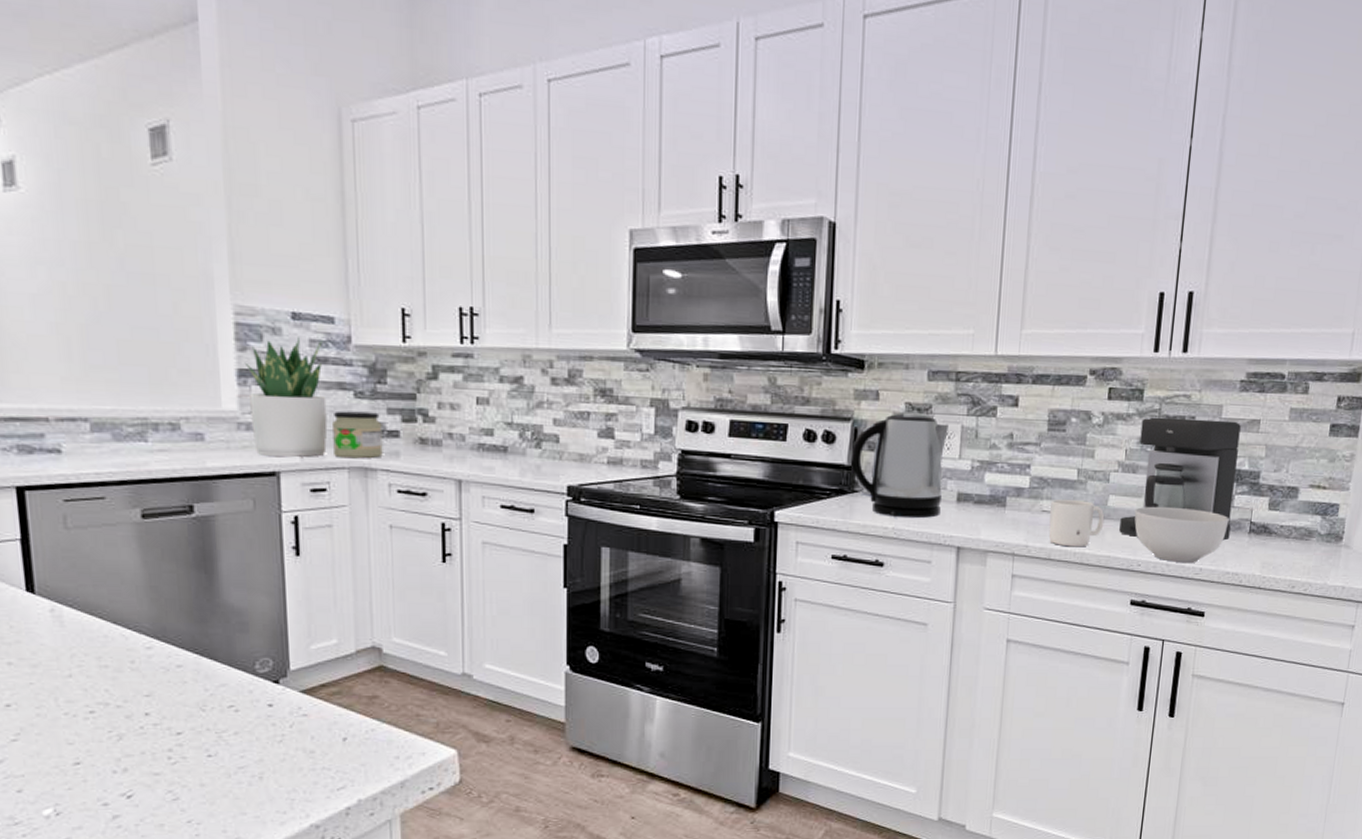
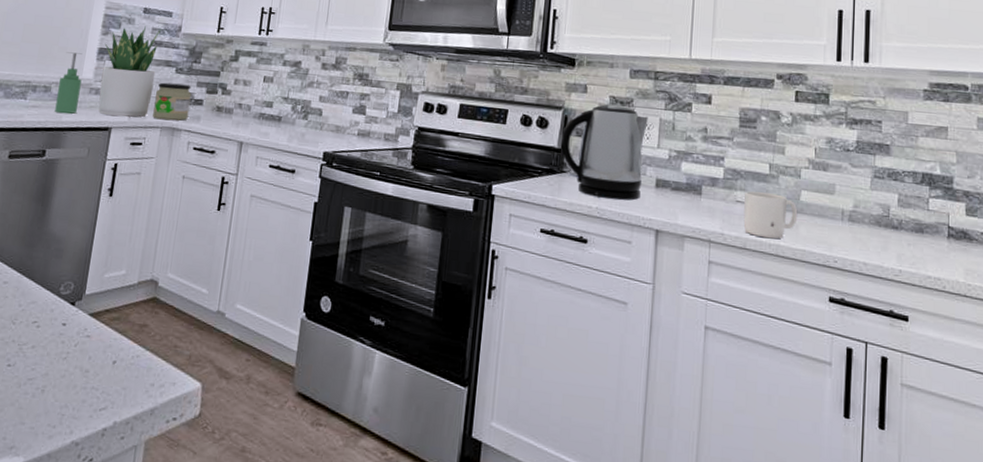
soap dispenser: none [190,376,225,457] -> present [55,52,82,114]
coffee maker: present [1119,417,1241,541] -> none [813,119,928,244]
bowl: present [1134,506,1229,563] -> none [827,203,925,264]

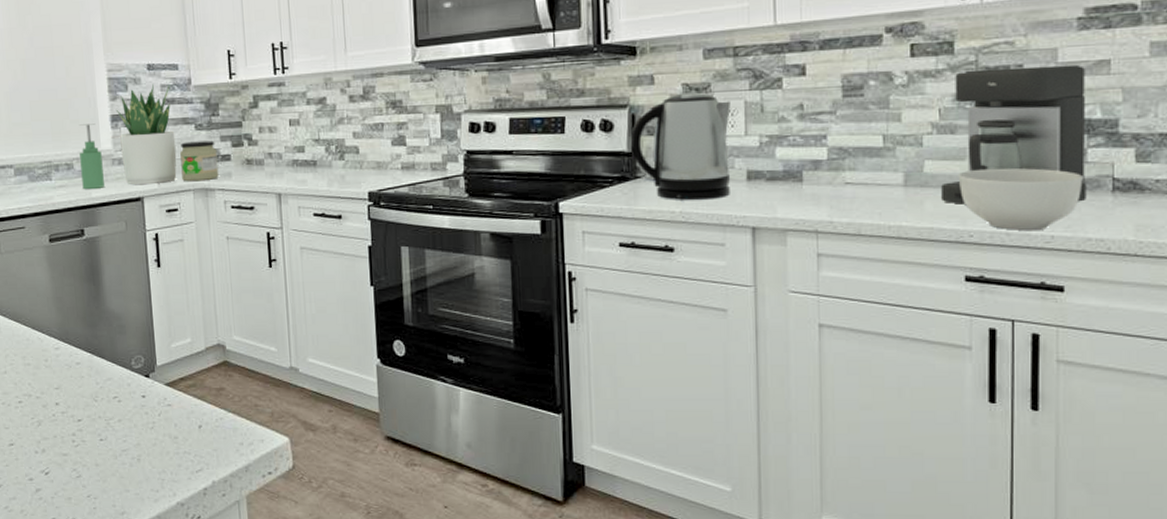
mug: present [743,190,798,239] -> none [855,168,922,220]
coffee maker: none [813,119,928,244] -> present [941,64,1086,204]
bowl: none [827,203,925,264] -> present [958,168,1083,230]

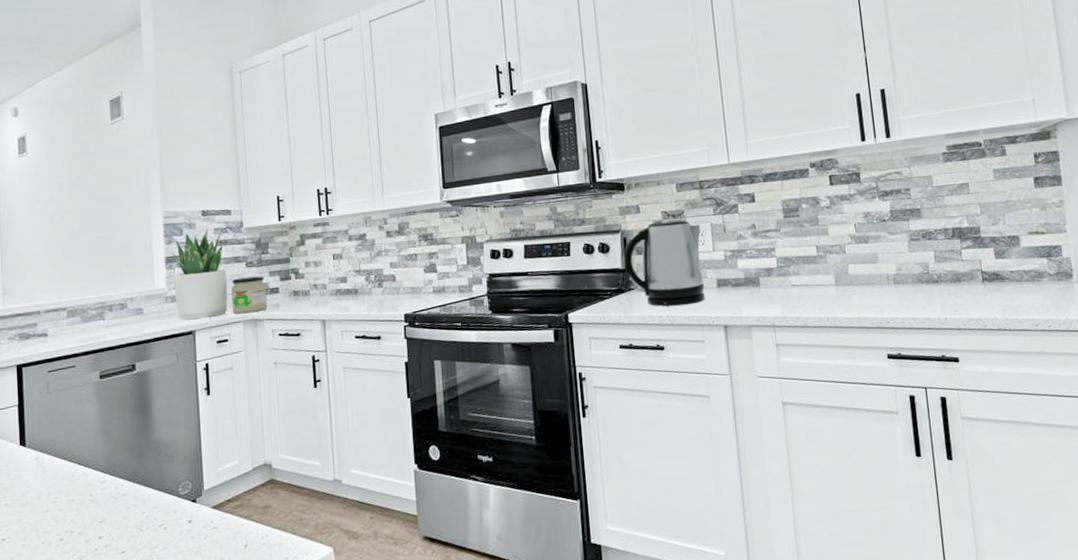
soap dispenser: present [78,124,104,189] -> none [134,266,157,326]
coffee maker: present [941,64,1086,204] -> none [862,187,966,298]
bowl: present [958,168,1083,230] -> none [873,266,962,316]

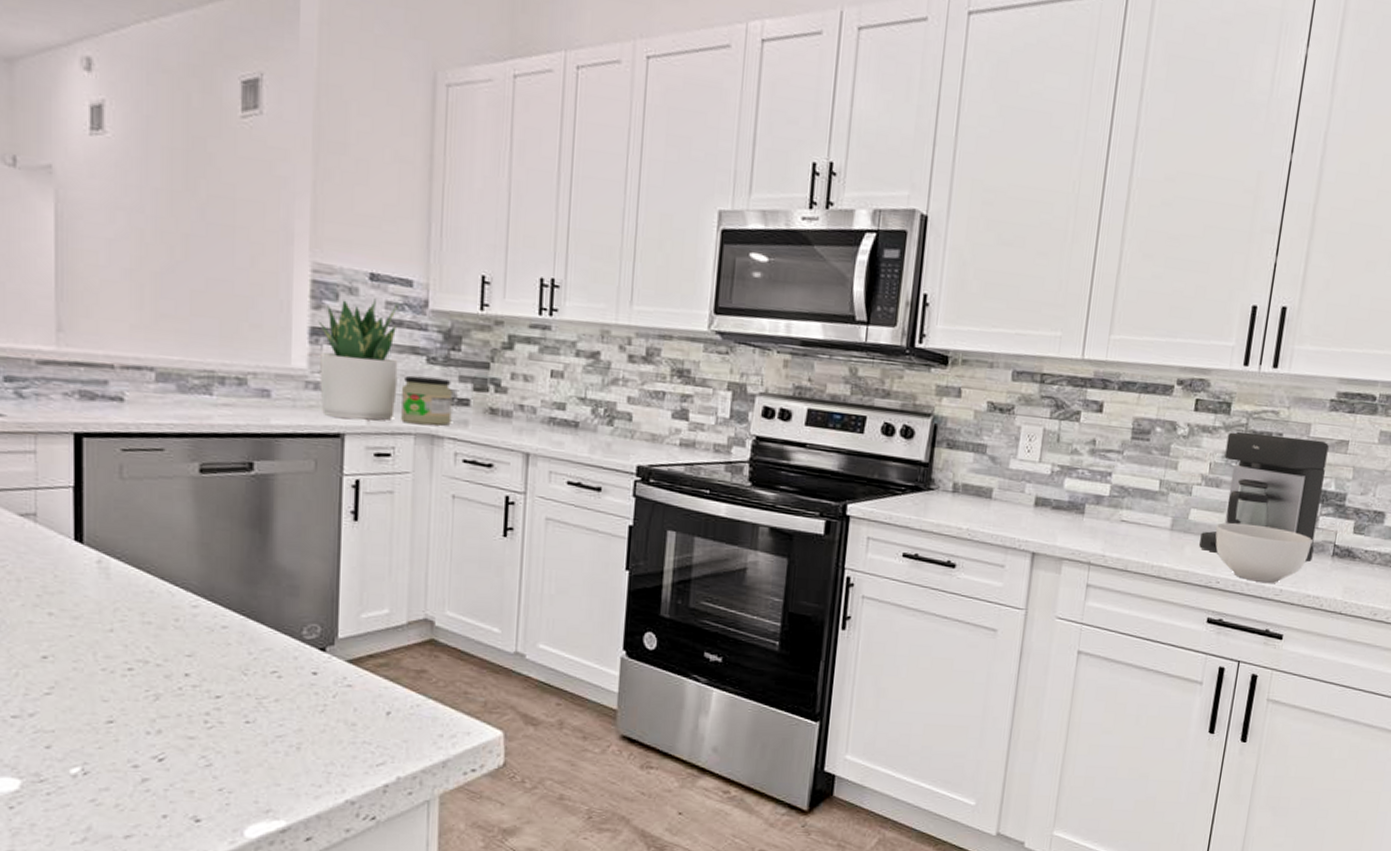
kettle: present [623,218,705,308] -> none [928,411,1030,522]
coffee maker: none [862,187,966,298] -> present [1199,431,1329,563]
bowl: none [873,266,962,316] -> present [1215,522,1313,583]

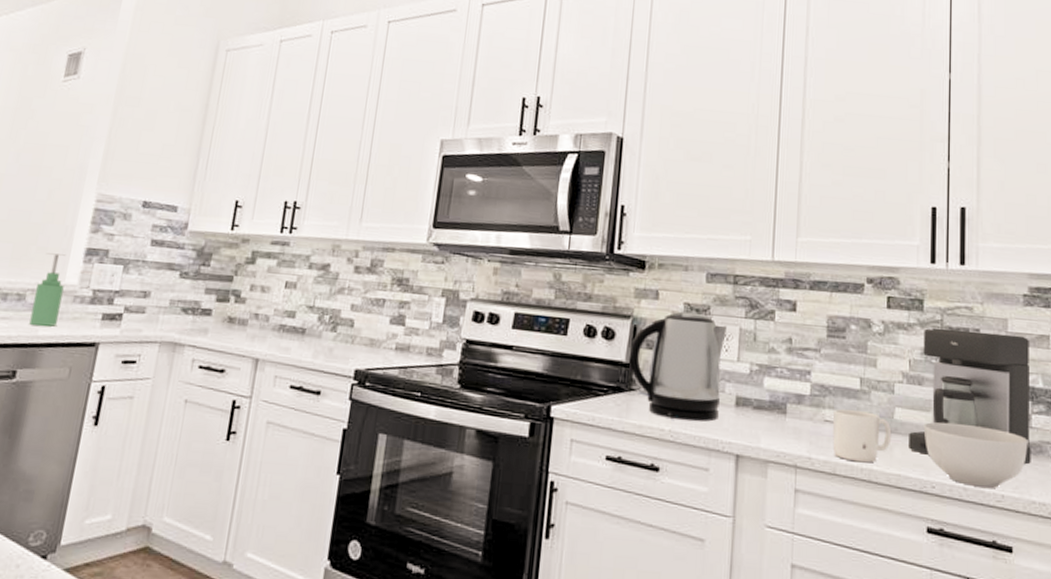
soap dispenser: none [258,331,291,415] -> present [29,253,66,327]
planter: present [318,298,399,421] -> none [83,222,163,331]
jar: present [401,375,453,426] -> none [150,289,198,334]
kettle: none [928,411,1030,522] -> present [629,312,727,423]
mug: none [1127,509,1185,561] -> present [833,408,892,463]

